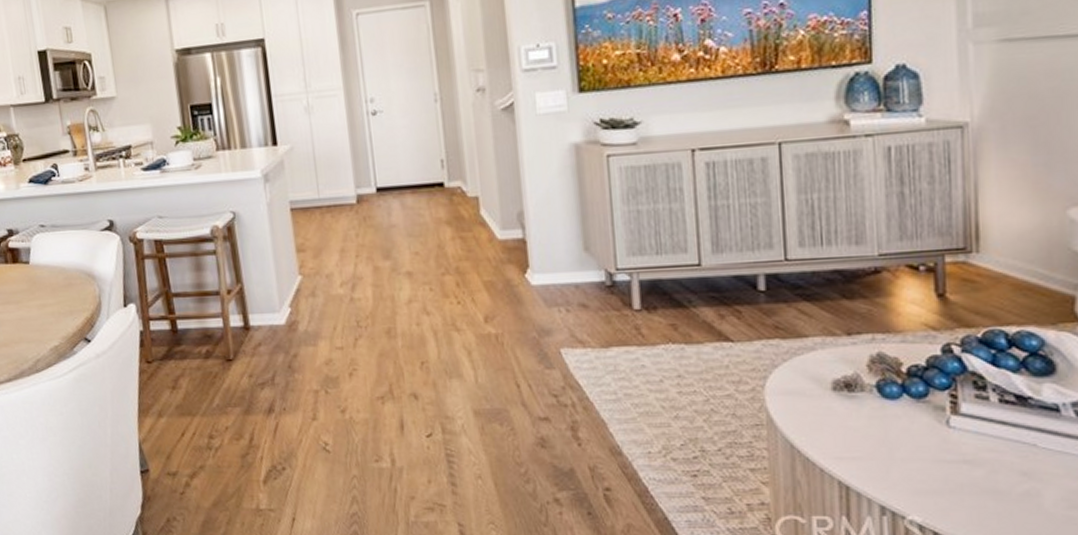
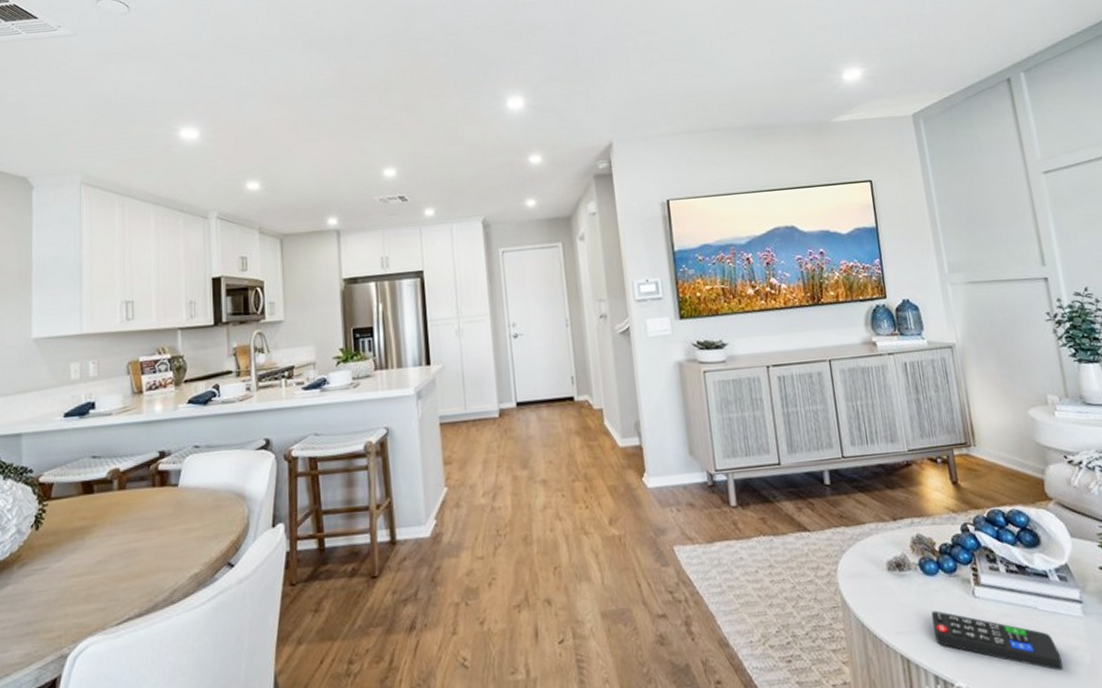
remote control: none [884,438,1061,515] -> present [931,610,1063,671]

